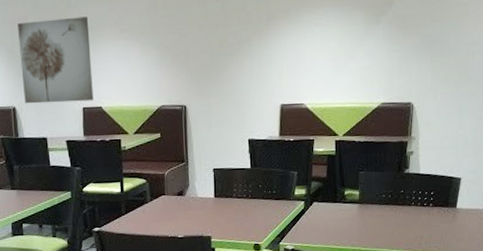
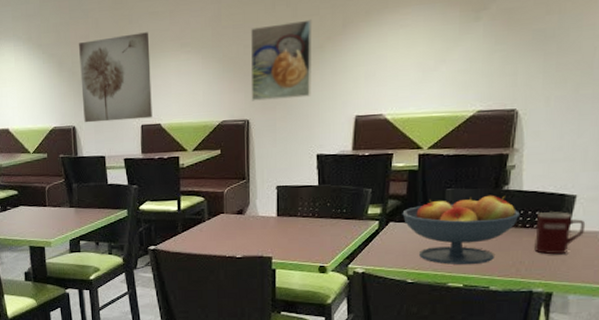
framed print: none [185,14,242,88] -> present [250,19,313,101]
fruit bowl: none [324,177,419,240] -> present [402,195,521,265]
mug: none [431,191,469,229] -> present [534,211,586,254]

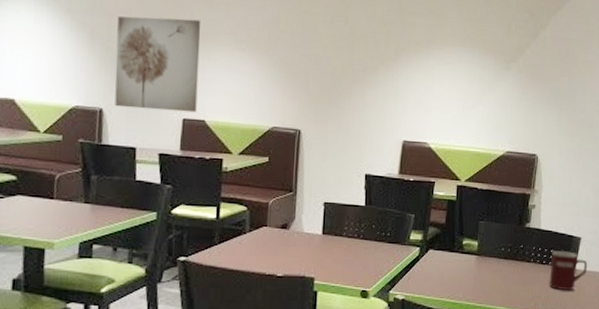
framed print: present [250,19,313,101] -> none [304,38,368,115]
fruit bowl: present [402,195,521,265] -> none [441,230,539,297]

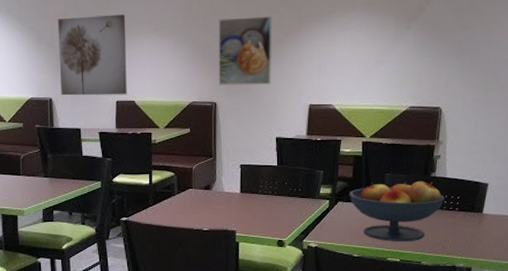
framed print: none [304,38,368,115] -> present [218,16,273,85]
fruit bowl: none [441,230,539,297] -> present [349,180,445,242]
mug: present [549,250,588,290] -> none [456,196,496,233]

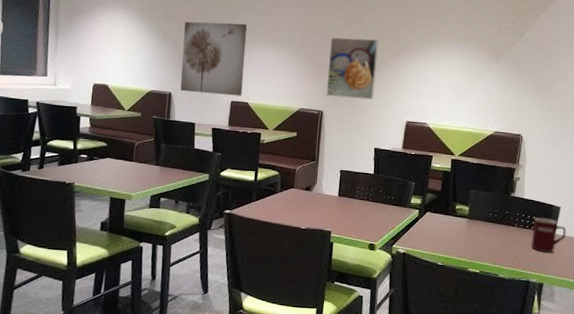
fruit bowl: present [349,180,445,242] -> none [437,196,523,255]
mug: none [456,196,496,233] -> present [531,217,567,252]

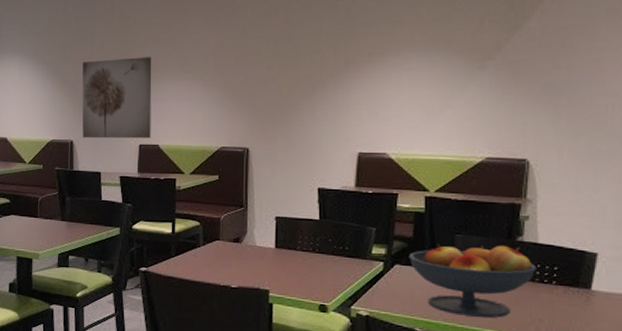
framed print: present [326,37,379,100] -> none [251,56,315,130]
fruit bowl: none [437,196,523,255] -> present [408,244,538,318]
mug: present [531,217,567,252] -> none [554,267,610,315]

